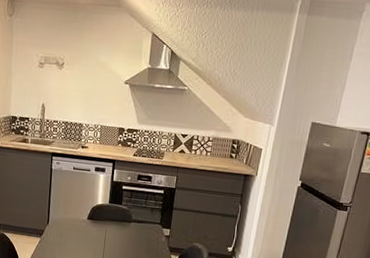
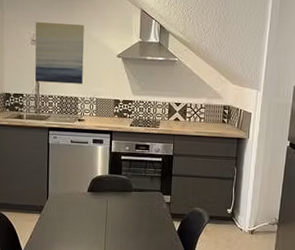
wall art: none [40,44,93,111] -> present [34,22,84,84]

